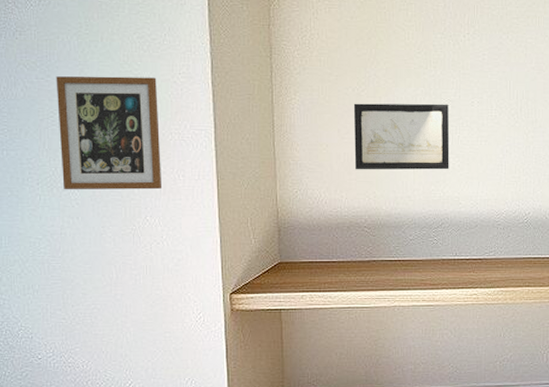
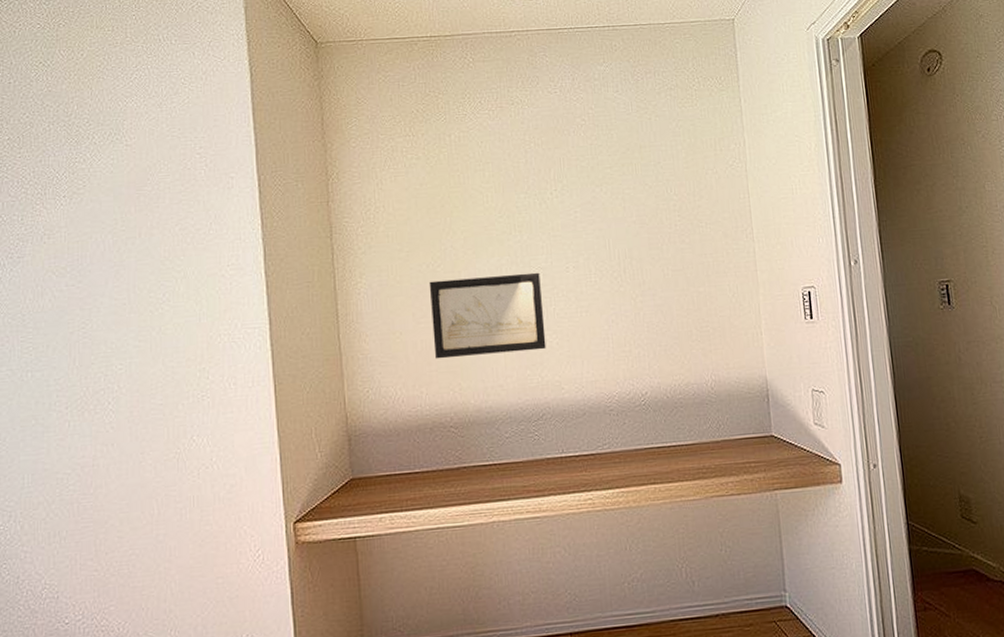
picture frame: present [56,76,161,190] -> none [88,272,210,413]

